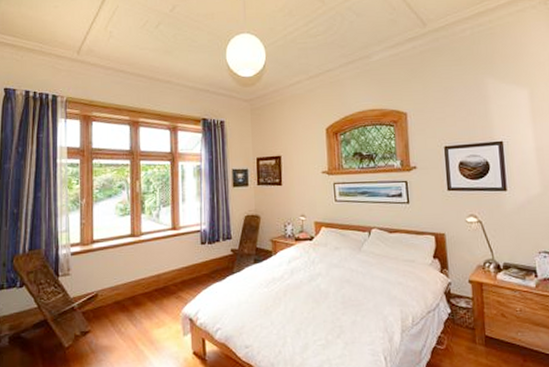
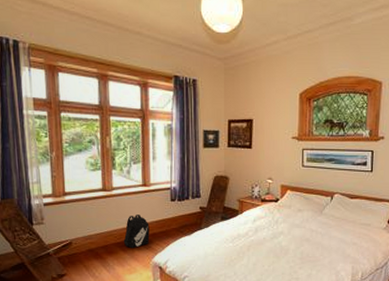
backpack: none [151,260,179,299] -> present [123,215,150,249]

